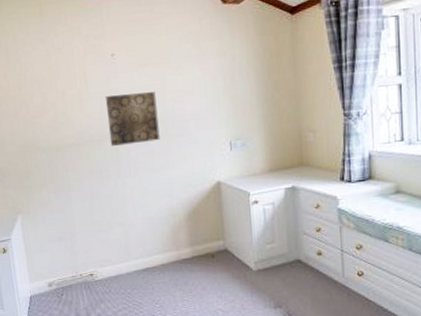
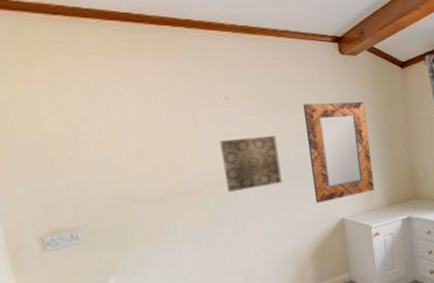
home mirror: none [183,54,255,163] -> present [303,101,374,203]

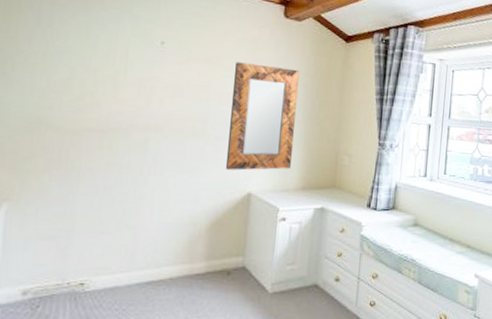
wall art: present [219,136,282,192] -> none [139,84,201,141]

